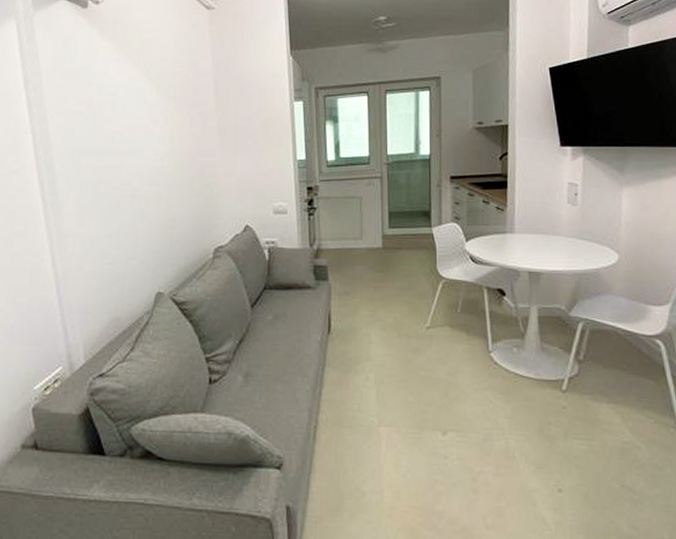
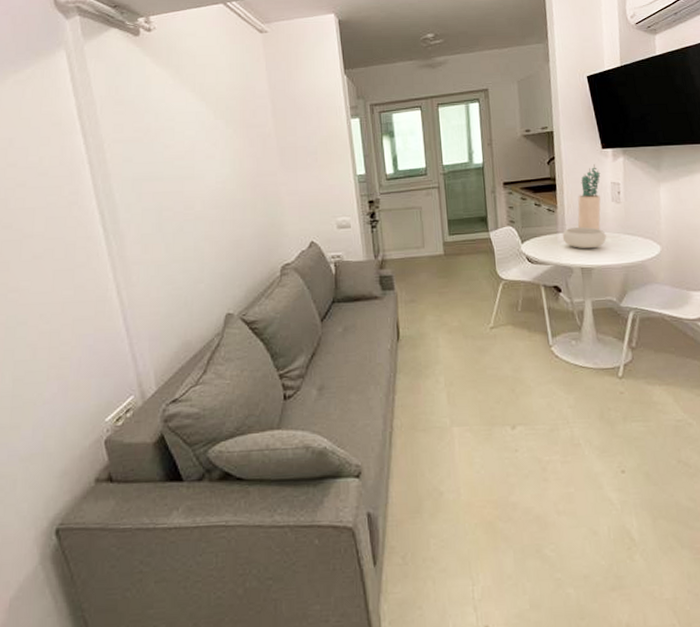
bowl: none [510,229,559,252] -> present [562,227,607,249]
vase: none [528,163,557,233] -> present [577,164,601,231]

